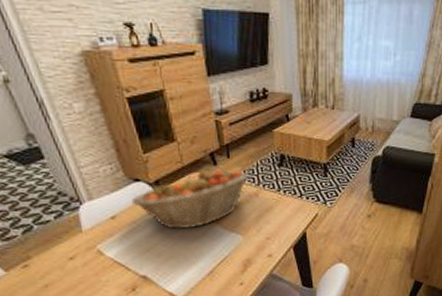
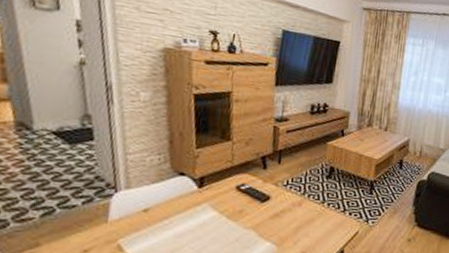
fruit basket: present [131,169,249,230] -> none [169,173,296,232]

